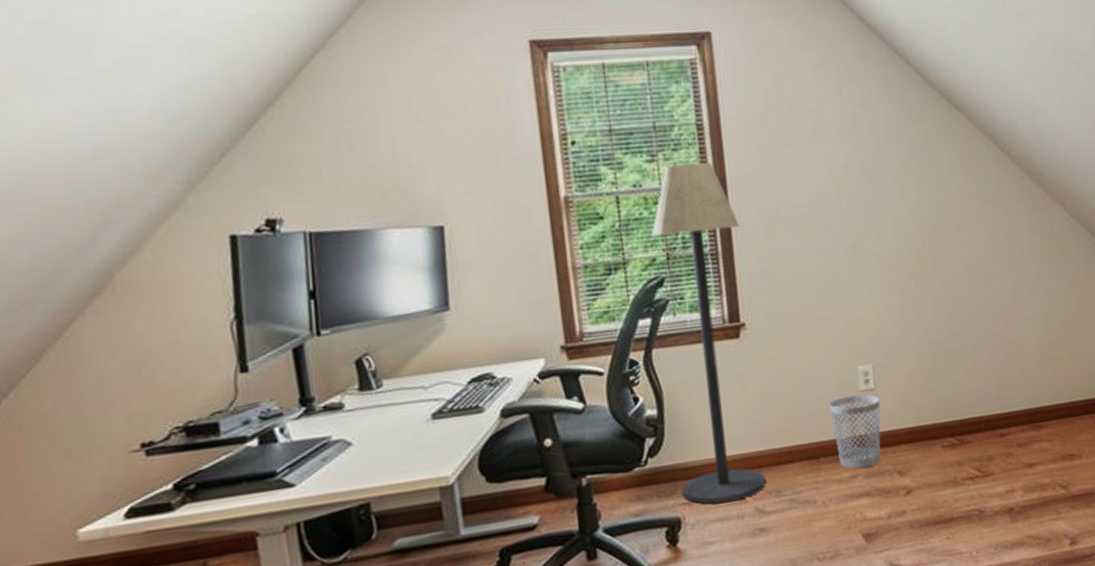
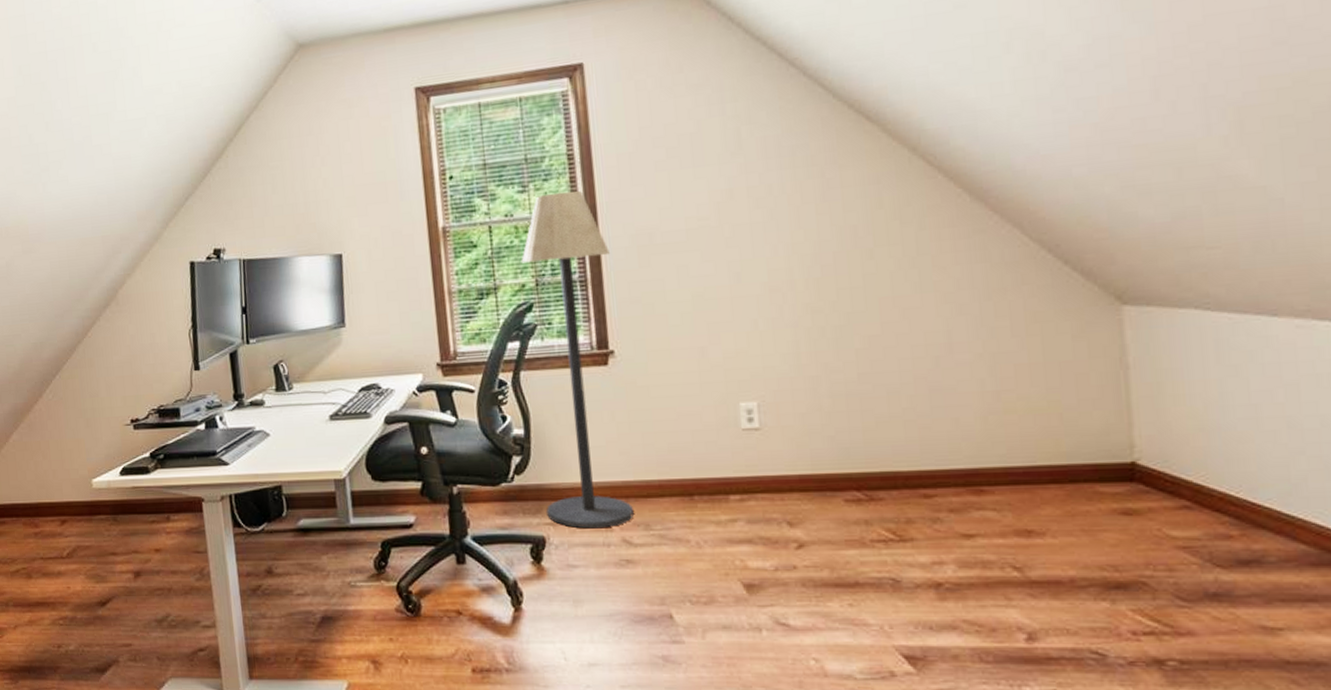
wastebasket: present [829,394,881,469] -> none [706,433,767,512]

